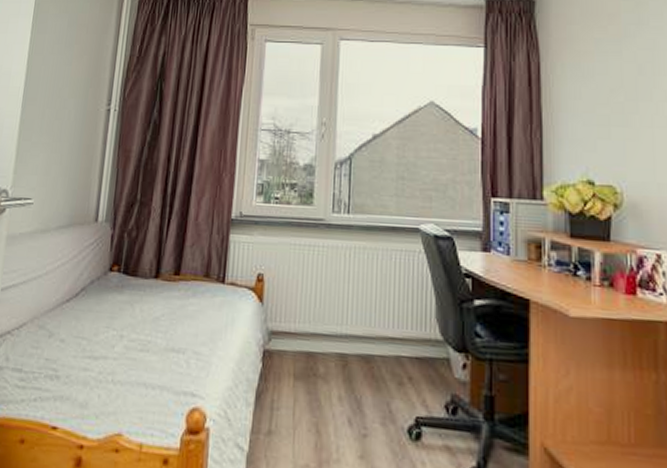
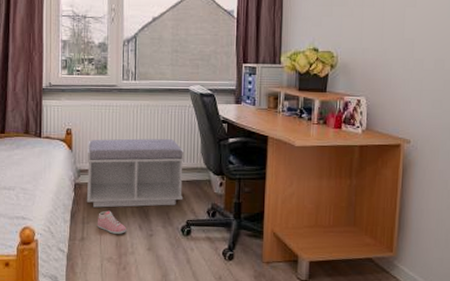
bench: none [277,290,413,393] -> present [86,138,185,208]
sneaker: none [290,392,332,430] -> present [97,210,127,234]

